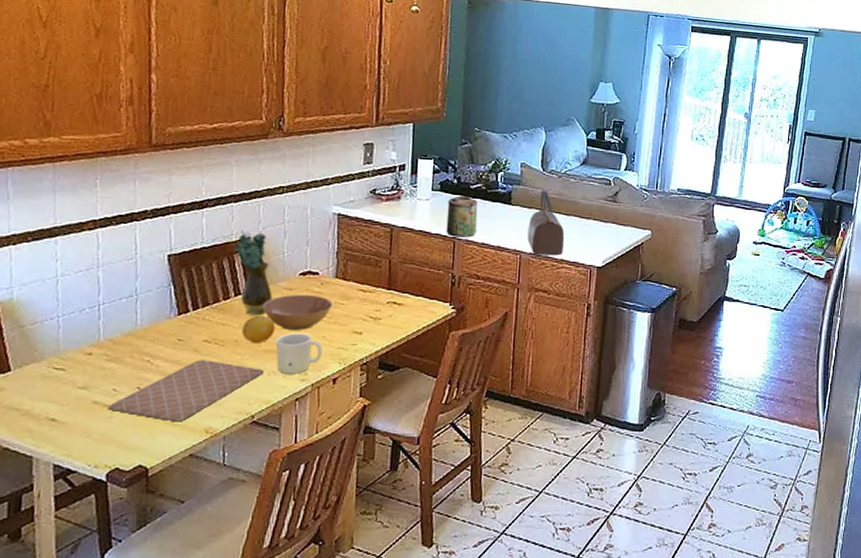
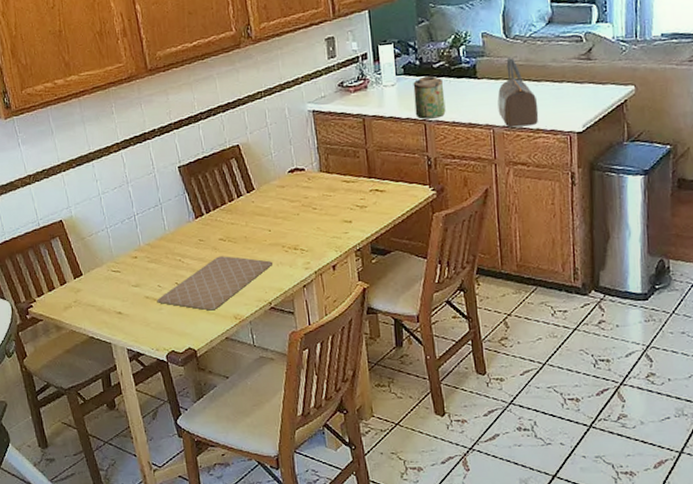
vase: present [233,230,273,315] -> none [229,135,269,213]
fruit: present [241,315,275,343] -> none [248,212,276,238]
bowl: present [261,294,332,330] -> none [261,190,321,224]
mug: present [275,333,323,374] -> none [278,226,320,264]

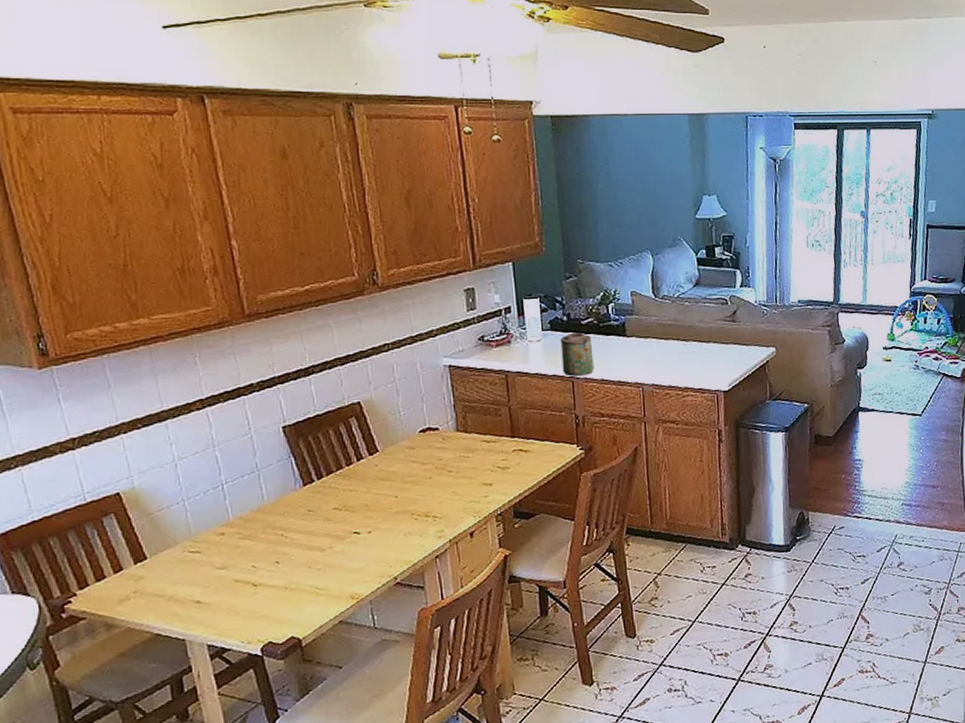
placemat: present [157,256,272,311] -> none [250,527,399,592]
handbag: present [497,57,539,128] -> none [646,316,687,386]

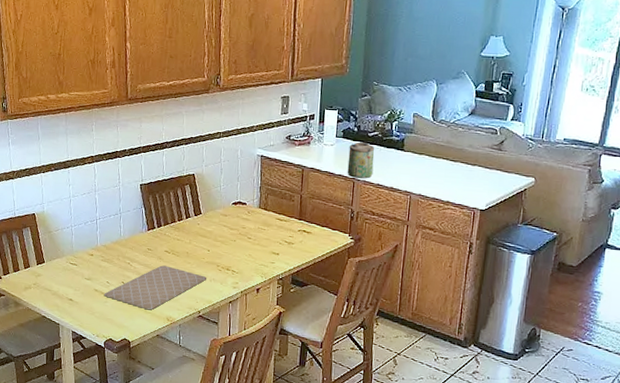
placemat: none [250,527,399,592] -> present [104,265,206,310]

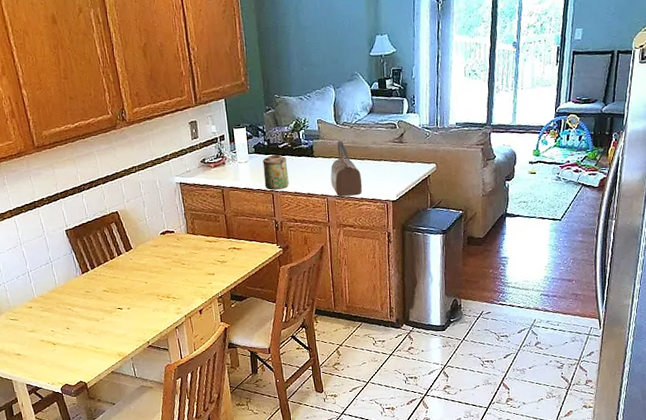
placemat: present [104,265,206,310] -> none [51,304,149,350]
handbag: none [417,137,451,198] -> present [330,140,363,197]

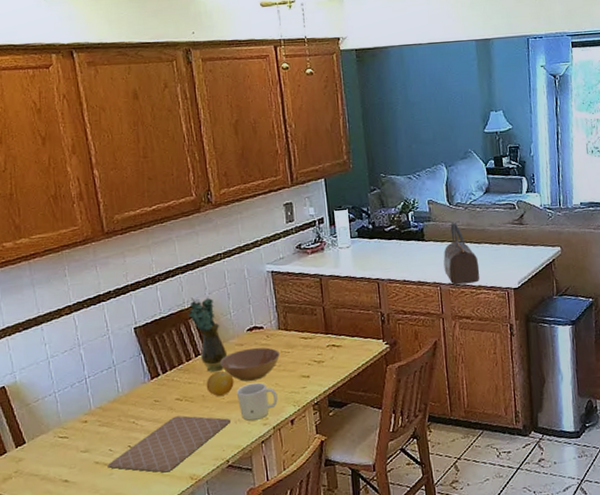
placemat: none [51,304,149,350] -> present [107,415,230,473]
vase: none [109,203,145,268] -> present [187,296,228,372]
fruit: none [128,267,151,289] -> present [206,370,234,396]
bowl: none [138,248,189,277] -> present [219,347,280,382]
mug: none [153,278,188,310] -> present [236,382,278,421]
canister: present [262,154,289,190] -> none [366,238,397,279]

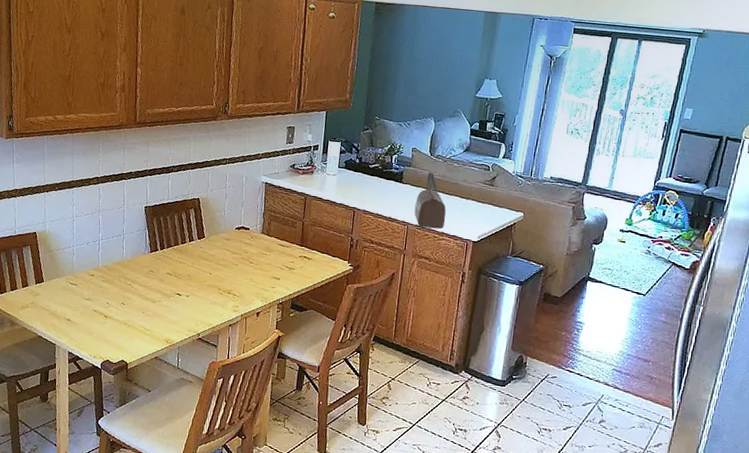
placemat: present [107,415,230,473] -> none [103,287,207,332]
vase: present [187,296,228,372] -> none [189,191,216,258]
fruit: present [206,370,234,396] -> none [193,257,217,279]
bowl: present [219,347,280,382] -> none [207,244,259,272]
mug: present [236,382,278,421] -> none [216,273,250,306]

